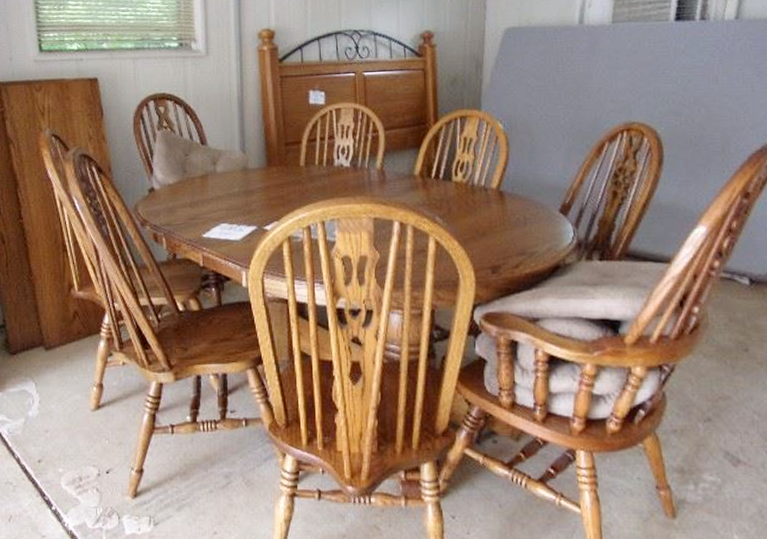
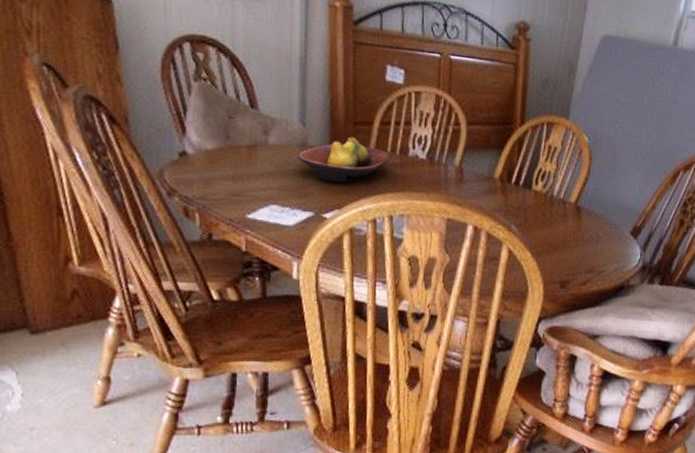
fruit bowl: none [241,156,318,198] -> present [298,136,390,184]

